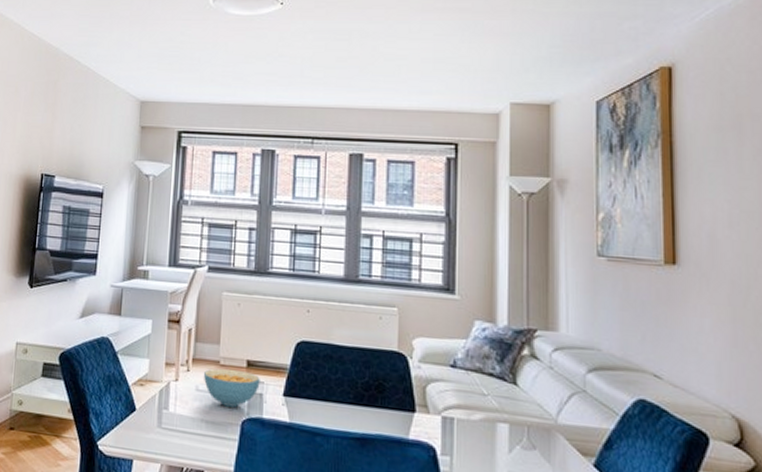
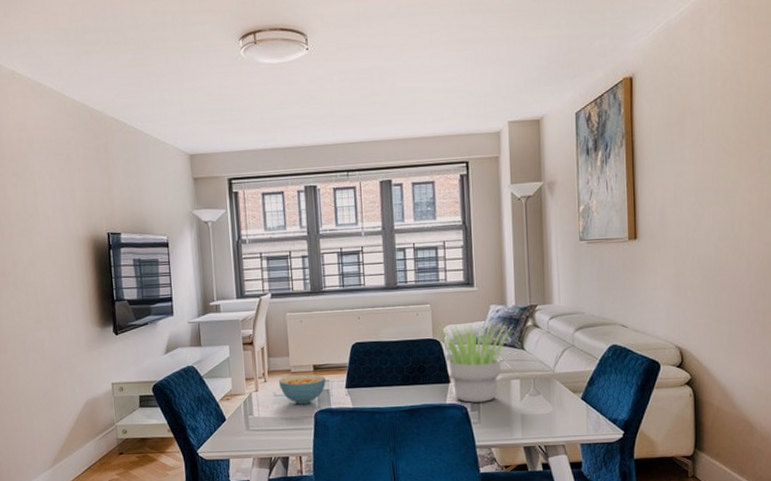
potted plant: none [400,335,503,447] -> present [433,322,513,403]

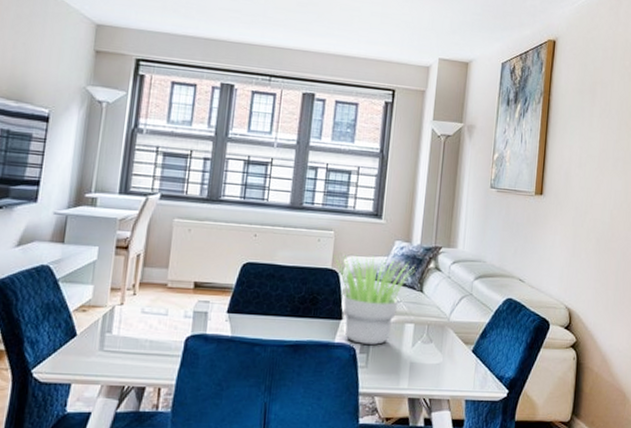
cereal bowl: present [279,374,326,404] -> none [150,291,206,326]

